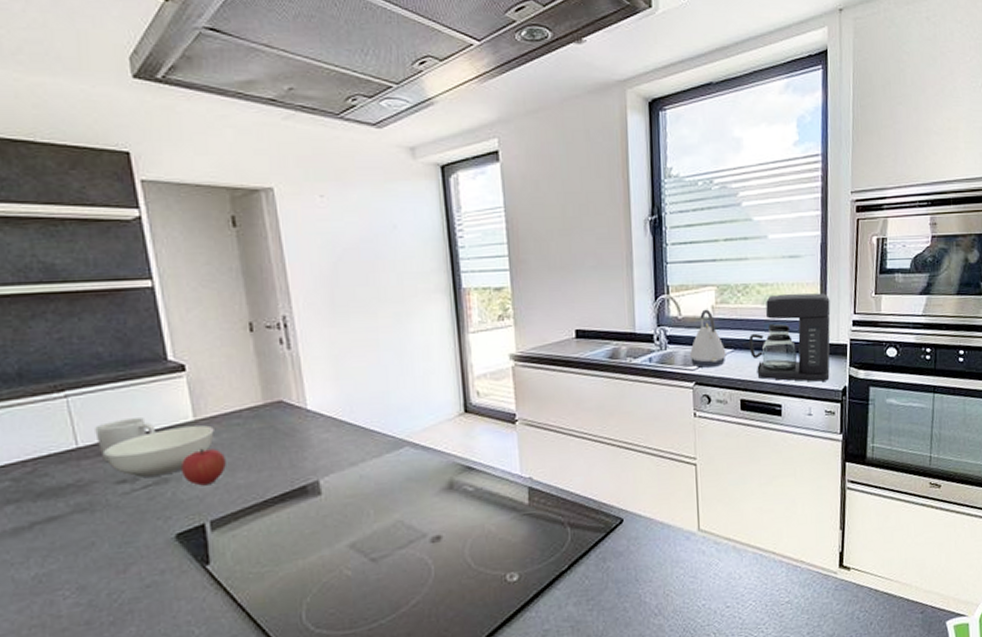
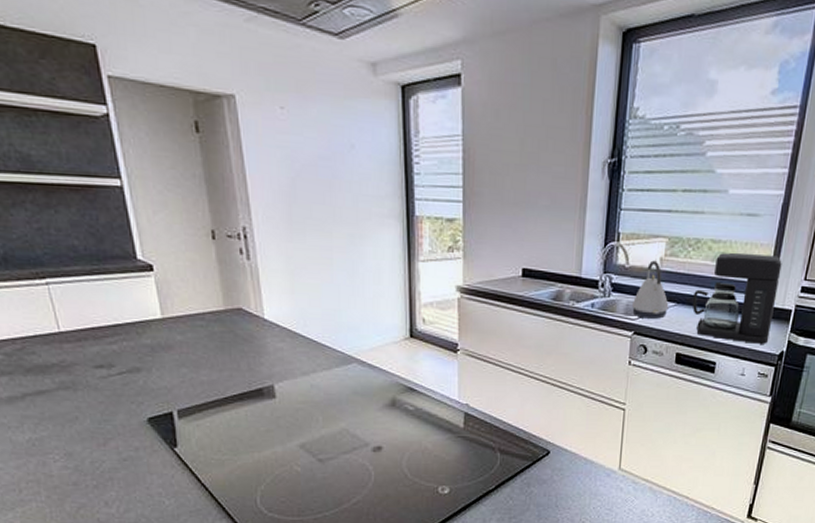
mug: present [95,418,157,461] -> none [74,310,129,347]
bowl: present [102,425,215,478] -> none [81,323,180,365]
fruit: present [182,448,226,486] -> none [151,344,191,378]

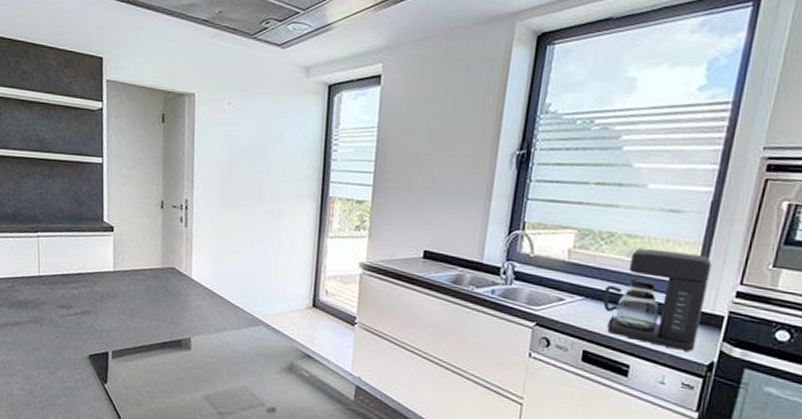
kettle: present [631,260,669,320] -> none [534,251,576,313]

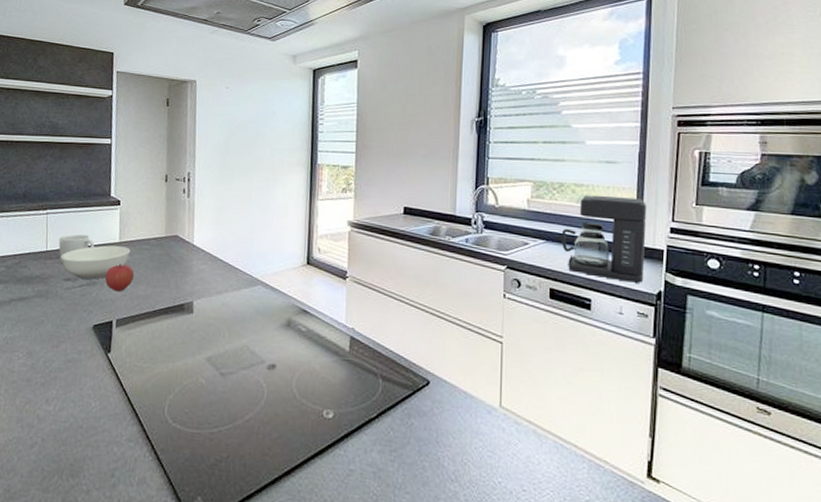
mug: none [51,260,89,289] -> present [58,234,95,263]
bowl: none [53,273,125,309] -> present [60,245,131,280]
fruit: none [100,293,129,323] -> present [105,263,134,292]

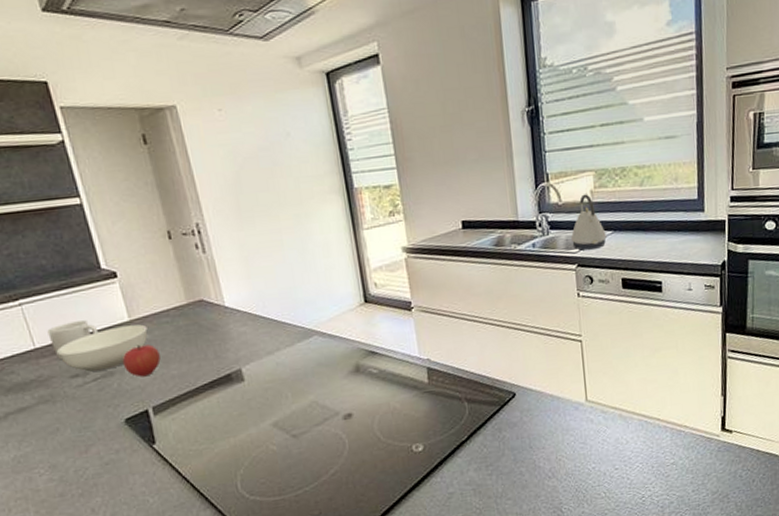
kettle: none [503,201,539,256] -> present [570,194,607,251]
coffee maker: present [561,195,647,283] -> none [627,171,709,259]

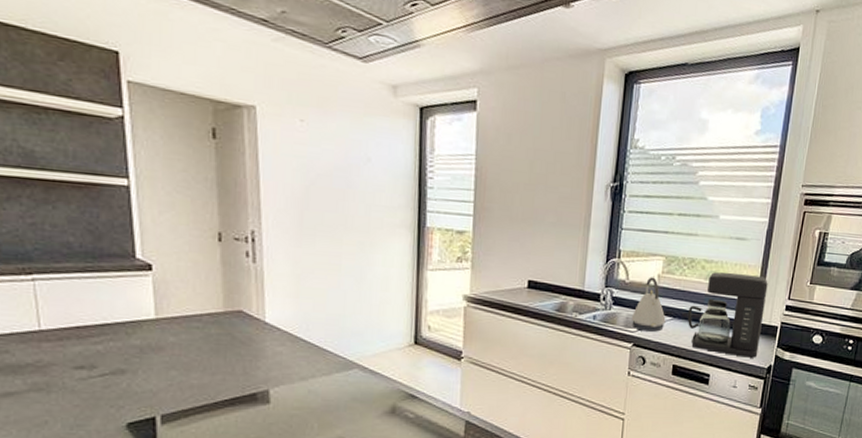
mug: present [47,320,99,359] -> none [58,308,118,346]
bowl: present [56,324,148,372] -> none [63,323,174,367]
fruit: present [123,344,161,377] -> none [139,345,182,381]
coffee maker: none [627,171,709,259] -> present [687,272,768,358]

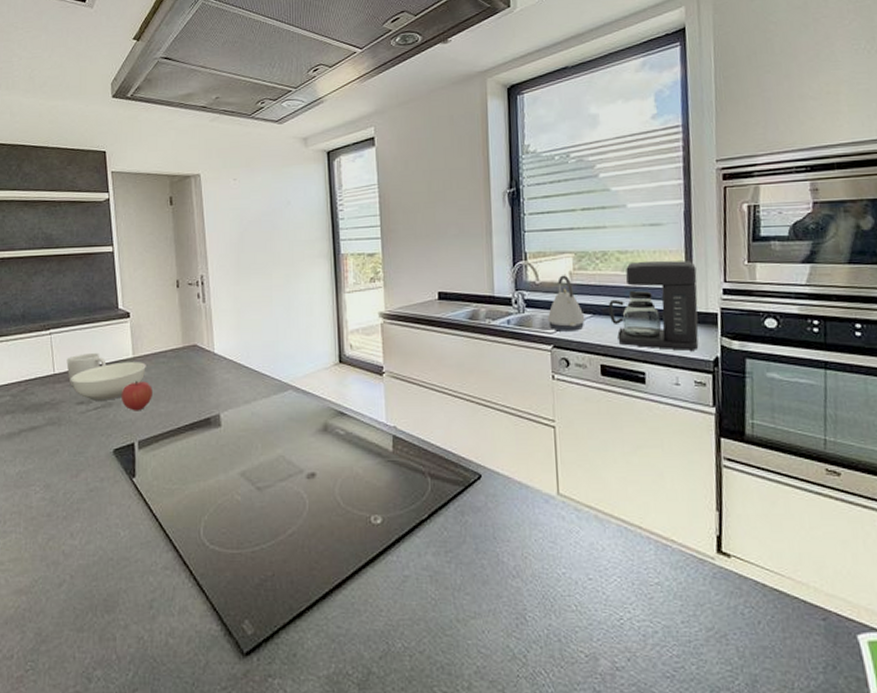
mug: none [58,308,118,346] -> present [66,353,107,386]
bowl: none [63,323,174,367] -> present [70,362,146,401]
fruit: none [139,345,182,381] -> present [122,380,153,411]

